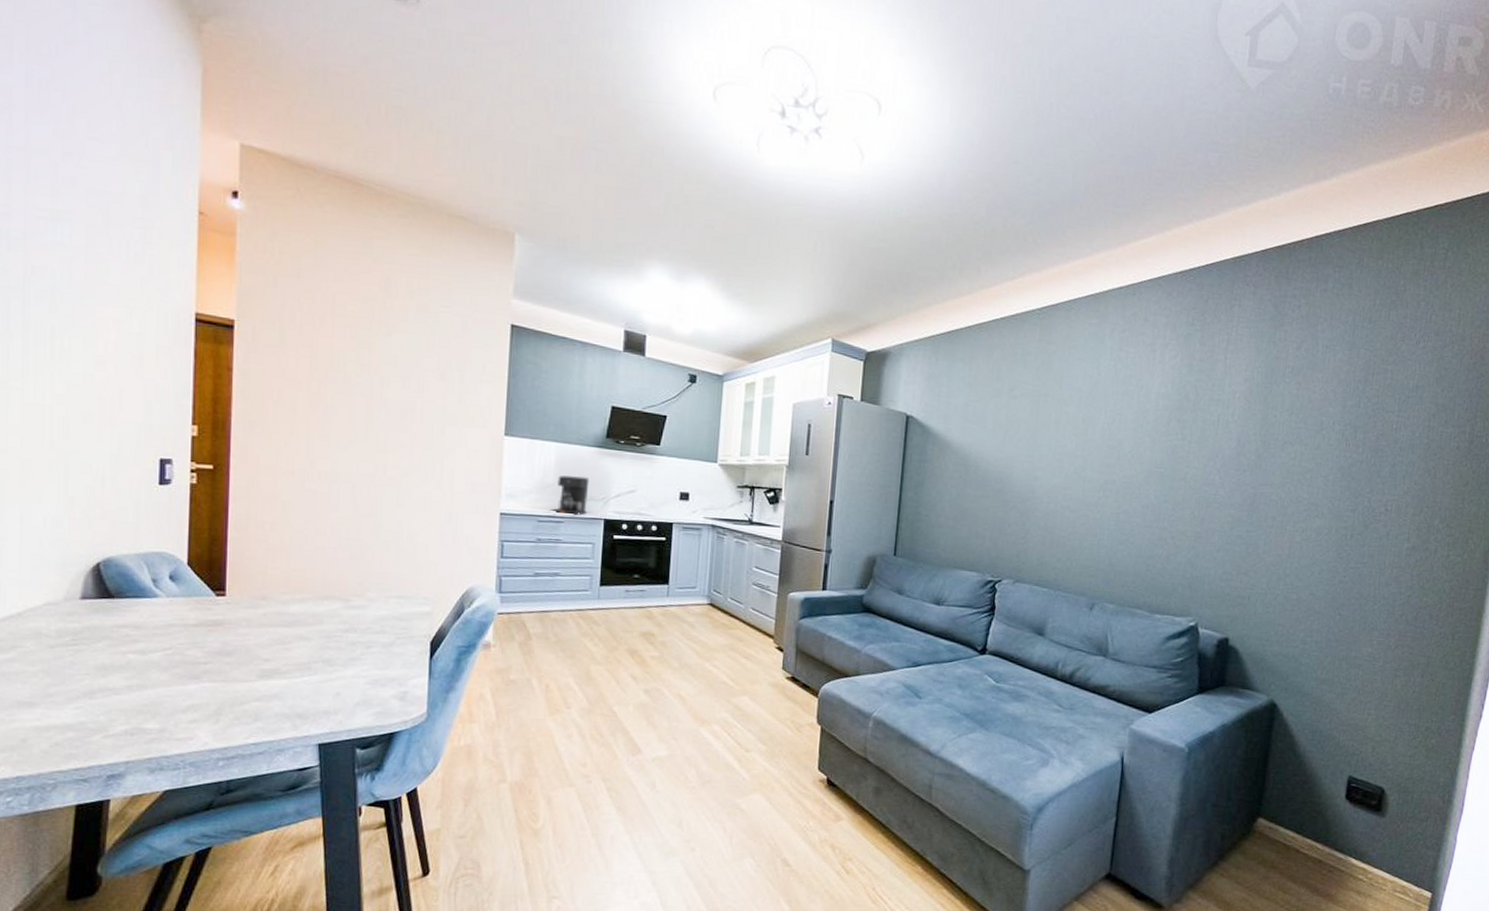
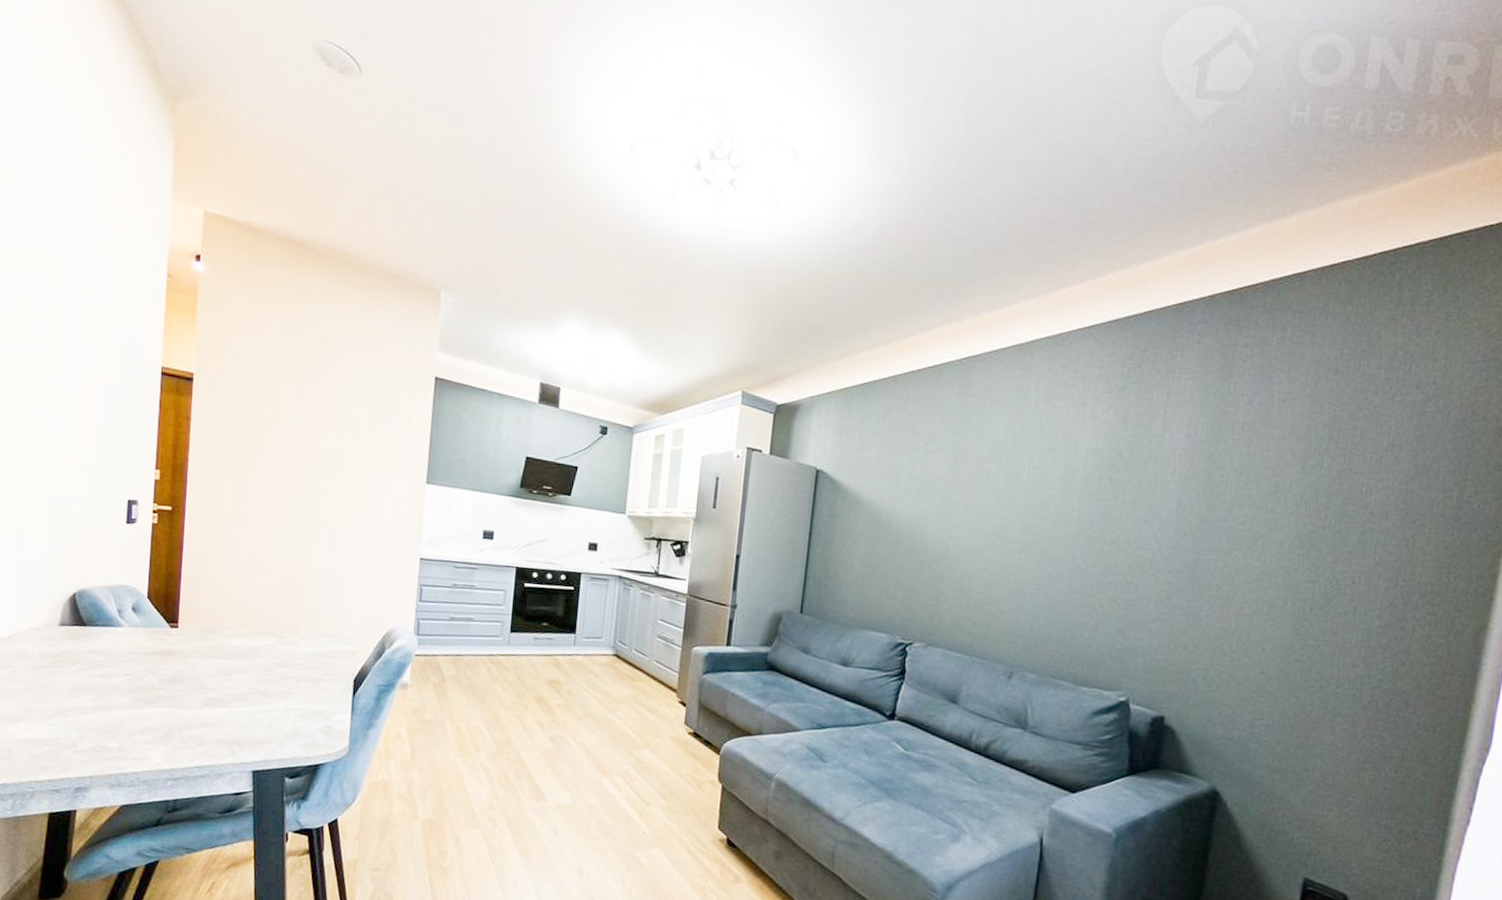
coffee maker: present [551,475,590,517] -> none [466,523,504,564]

